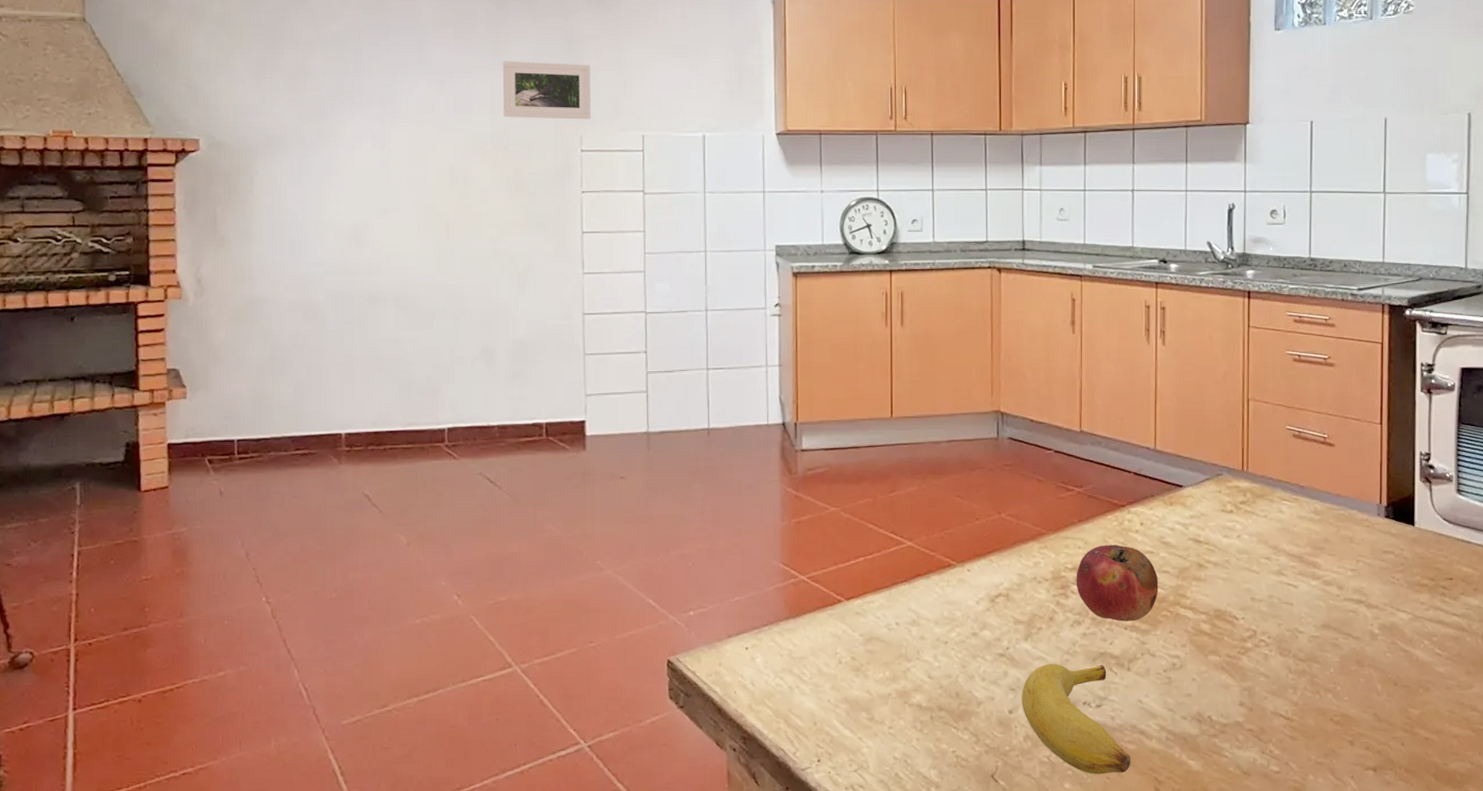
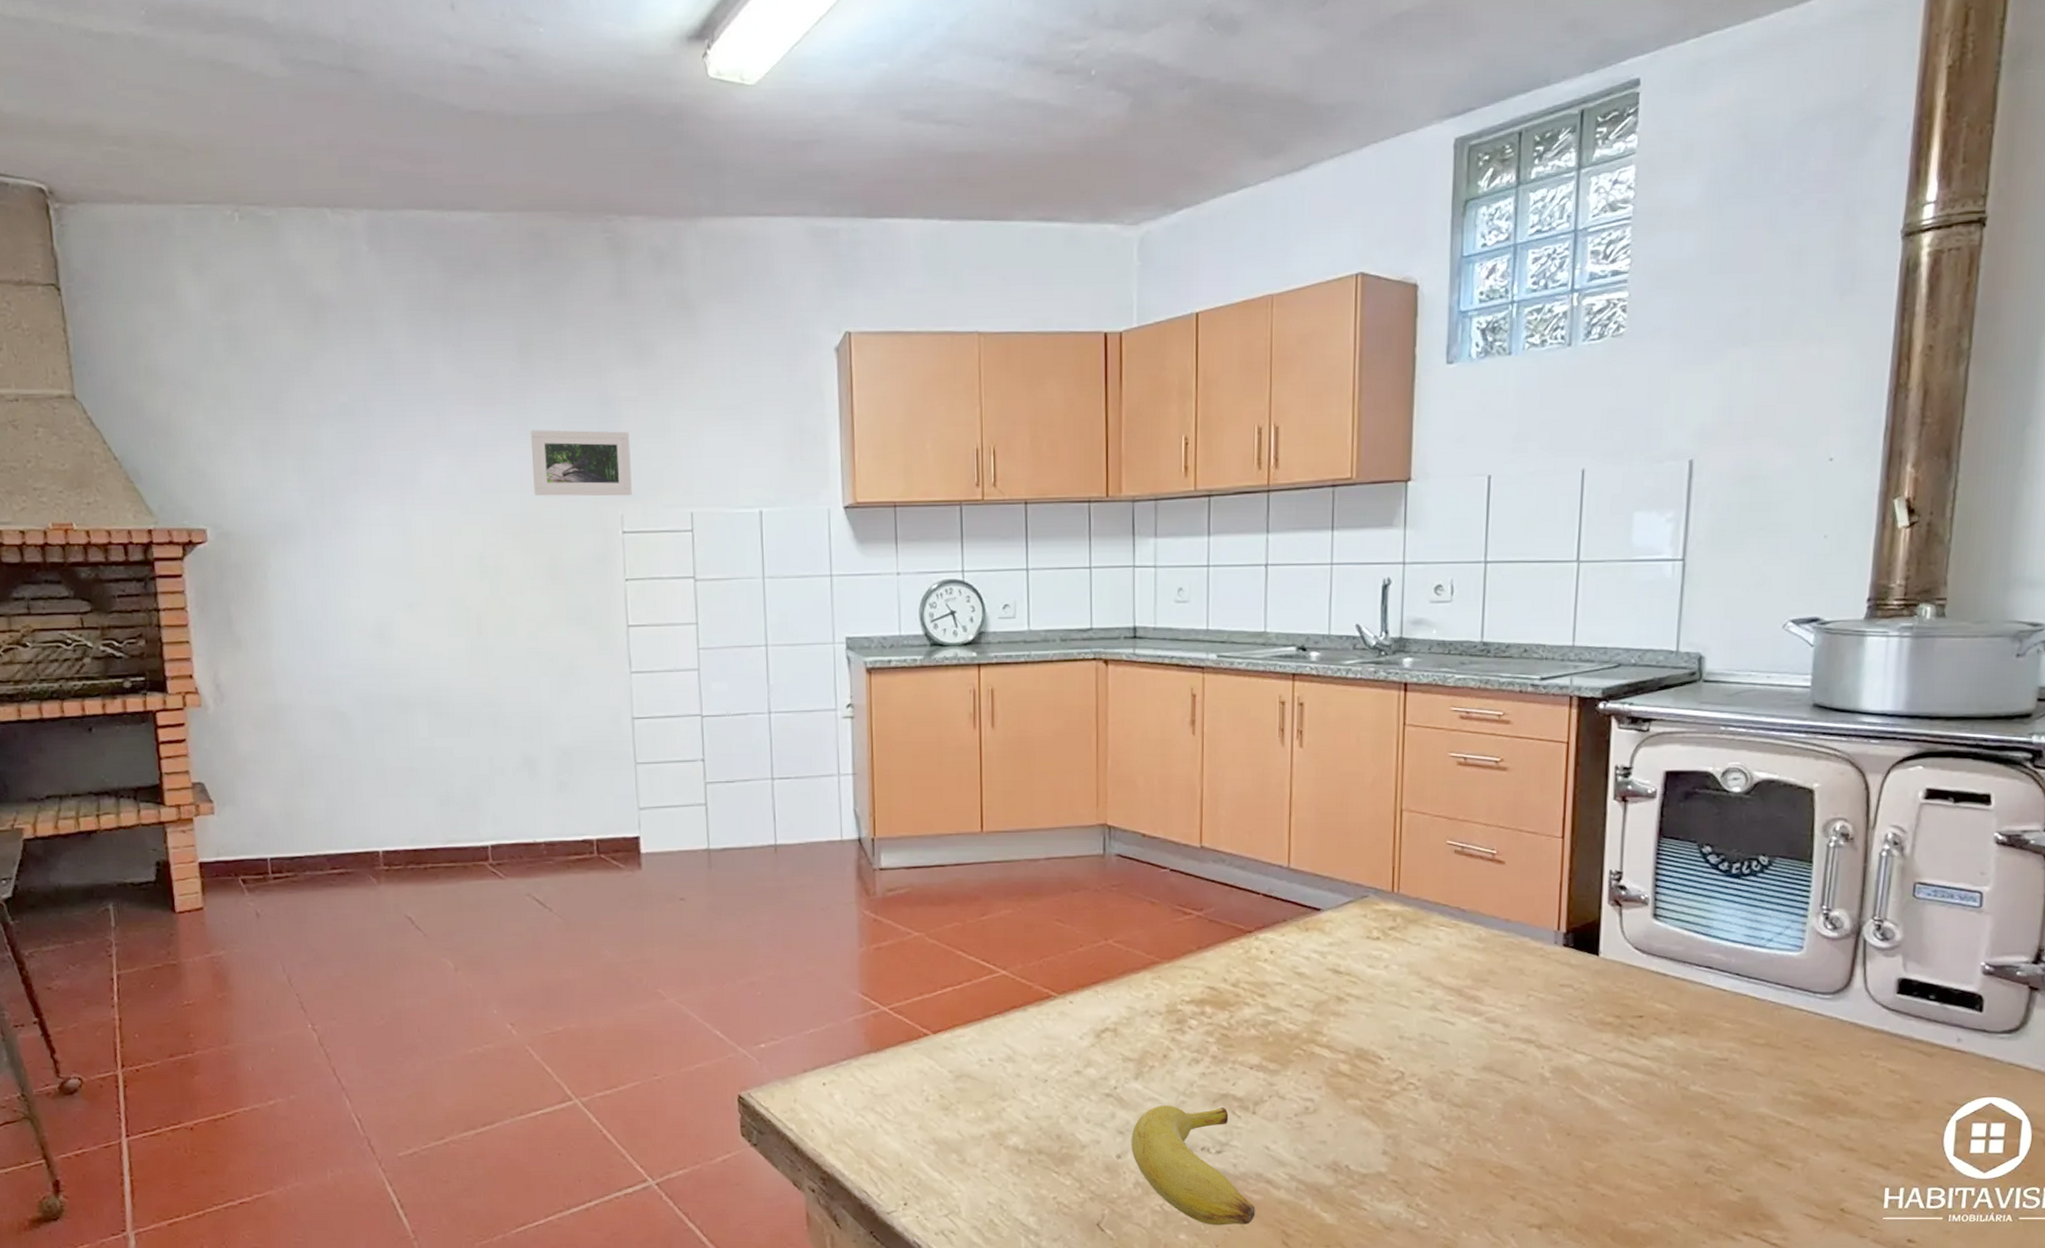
fruit: present [1076,545,1159,622] -> none [1194,975,1290,1060]

